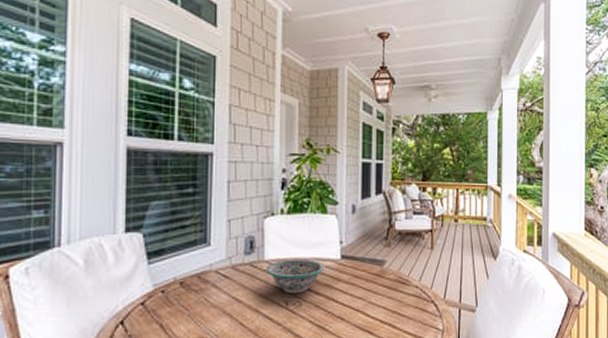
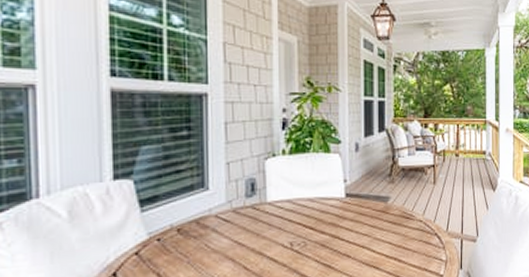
decorative bowl: present [266,258,325,293] -> none [269,198,330,234]

